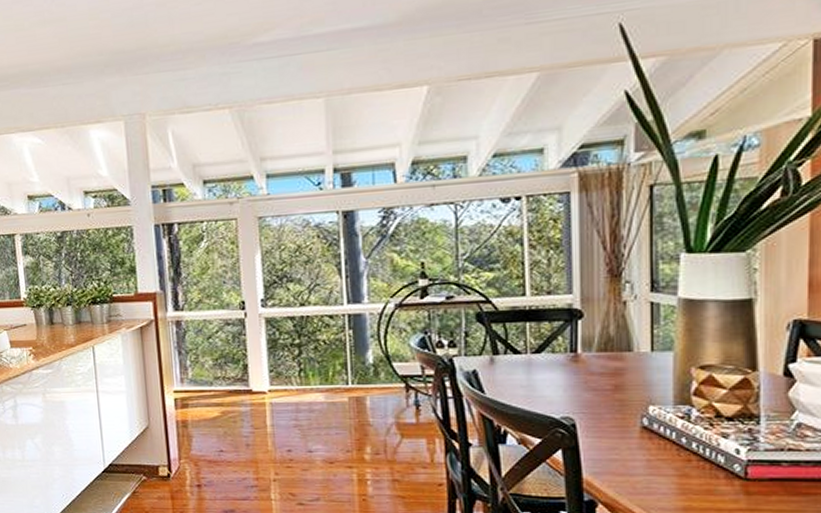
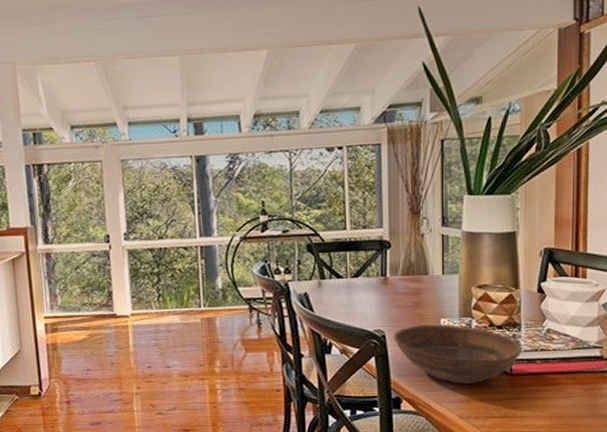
bowl: none [586,412,762,488] -> present [393,324,522,384]

